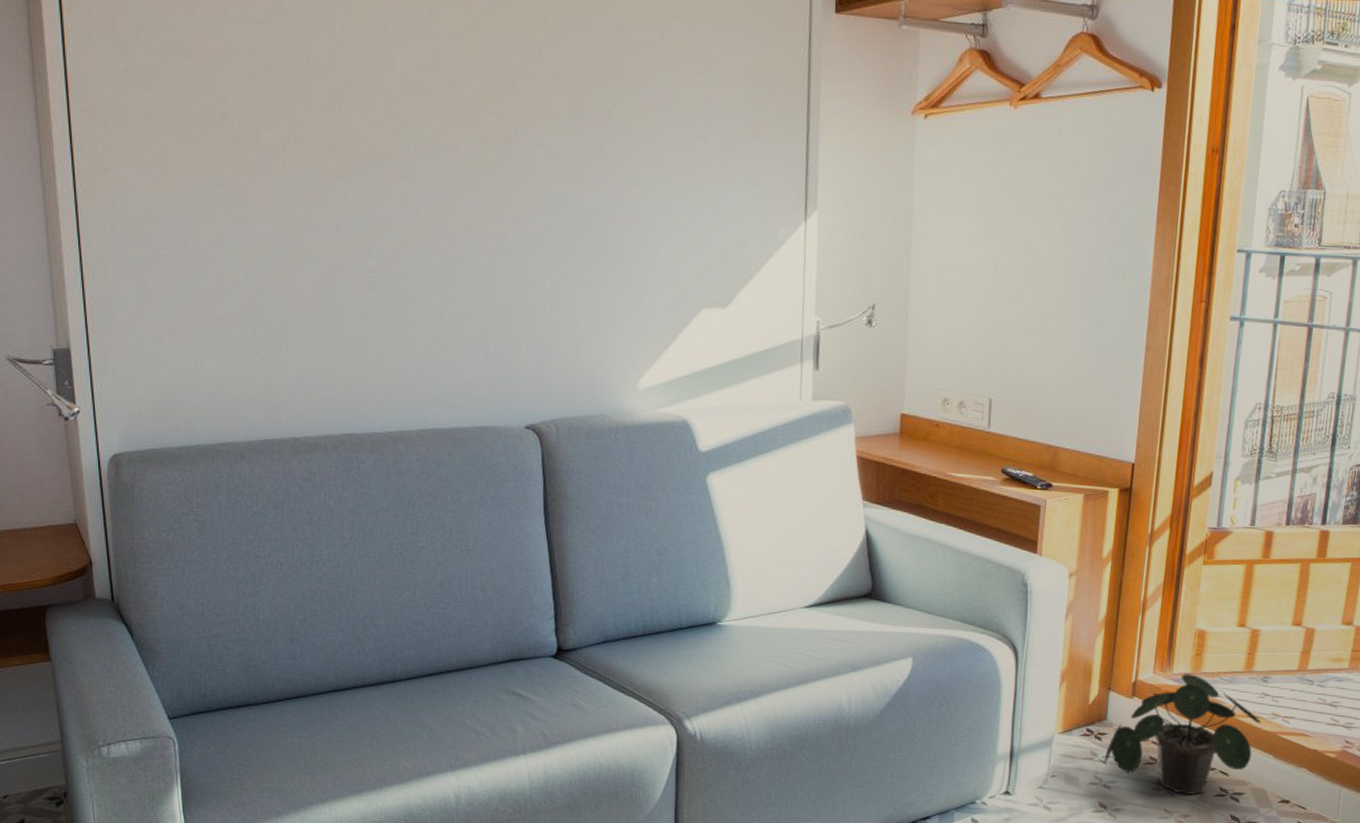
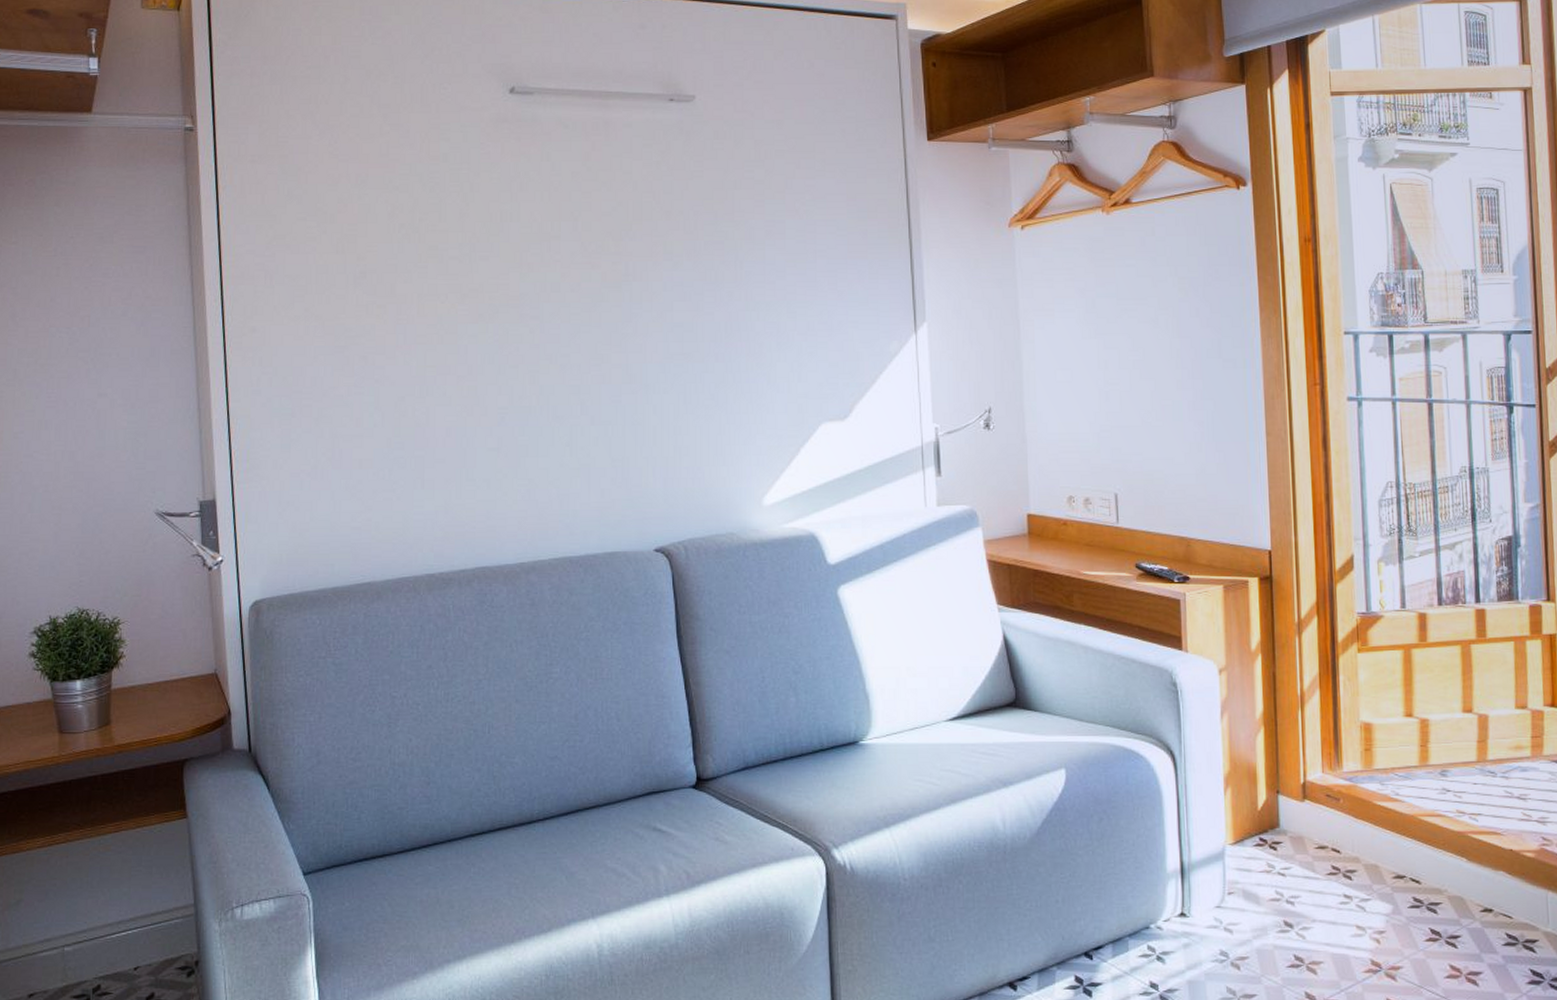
potted plant: present [1103,674,1262,796] -> none [1282,771,1447,908]

